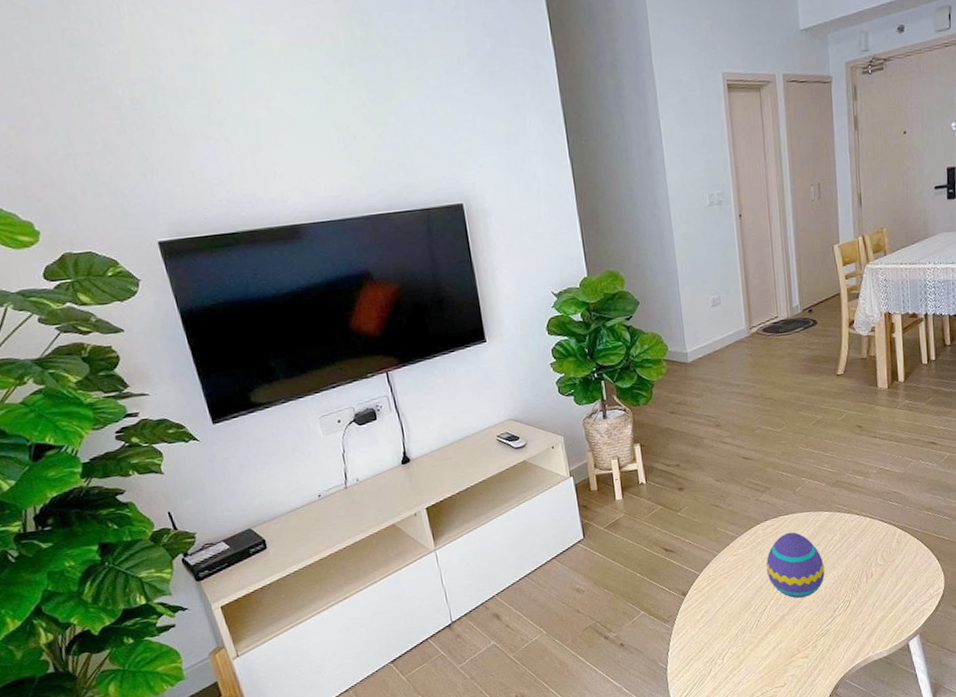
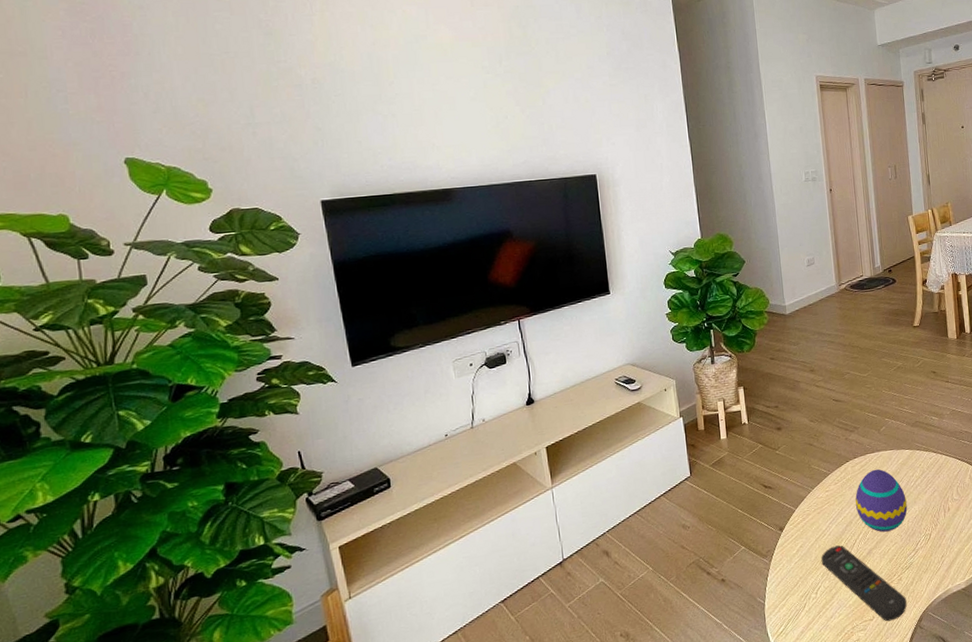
remote control: none [728,611,822,688] -> present [821,545,907,622]

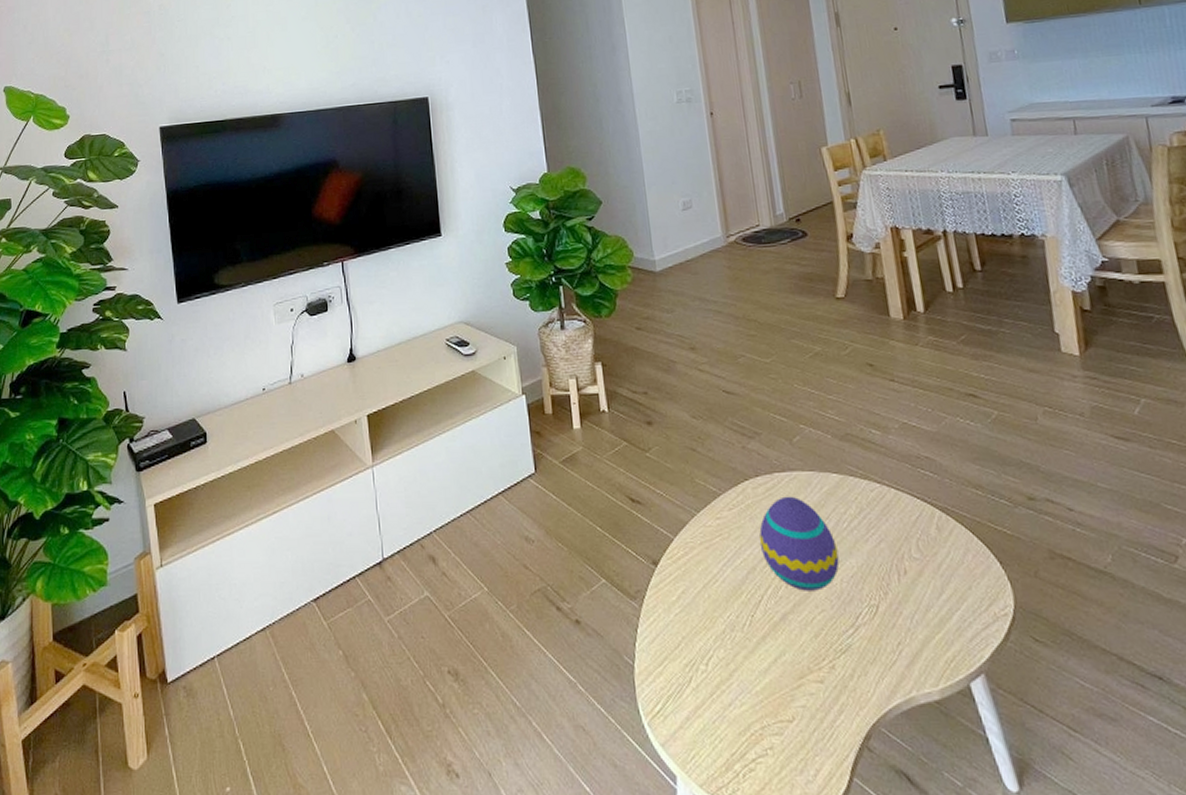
remote control: present [821,545,907,622] -> none [712,599,846,729]

